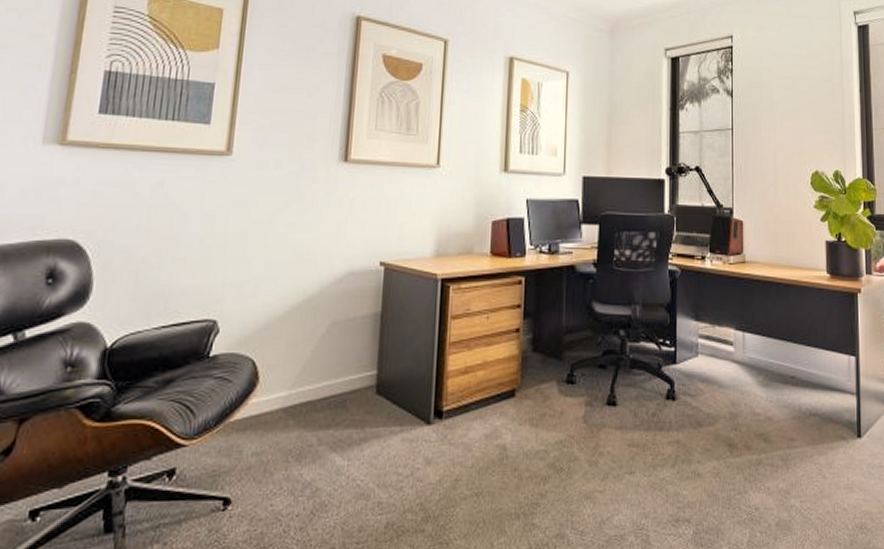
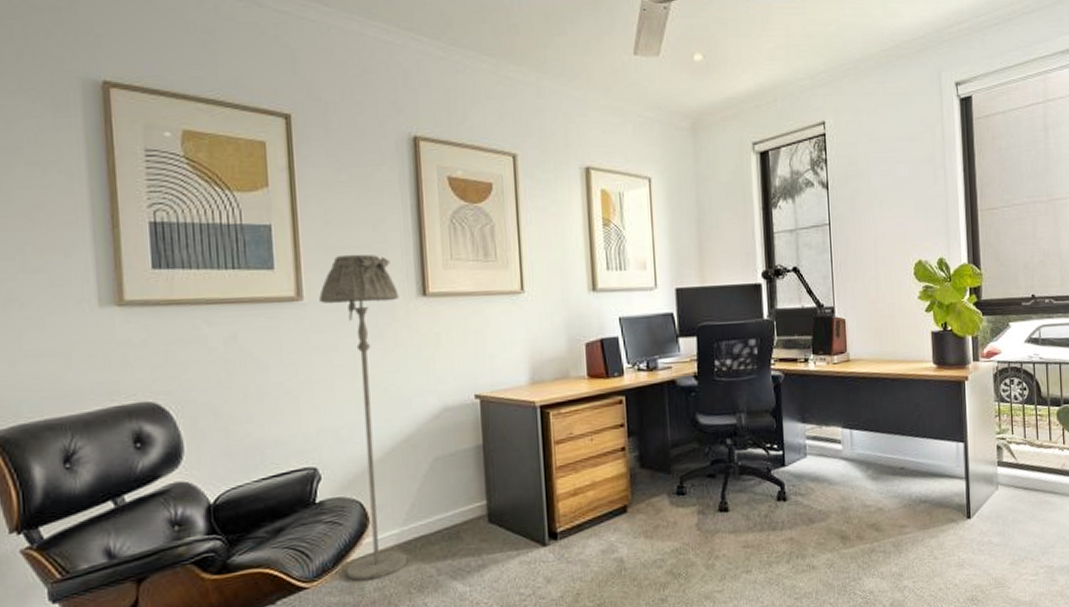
floor lamp: none [226,116,322,443] -> present [319,254,407,581]

